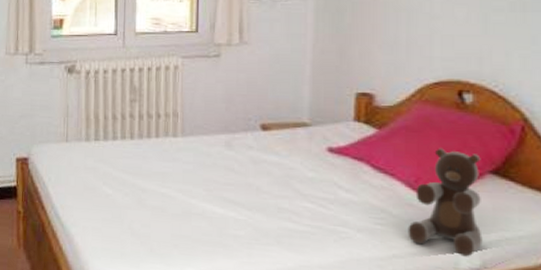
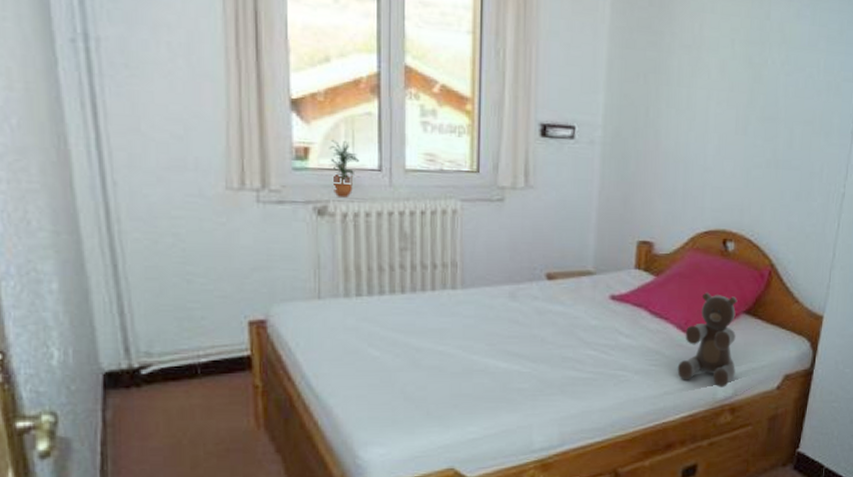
potted plant: none [77,11,100,59] -> present [329,139,359,199]

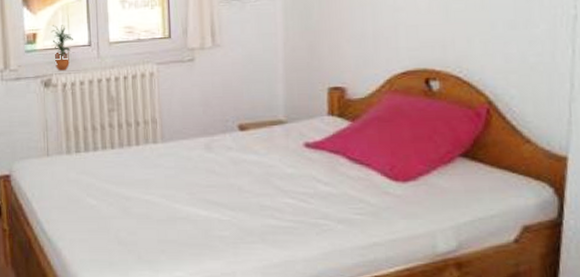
teddy bear: present [677,292,738,388] -> none [386,135,457,239]

